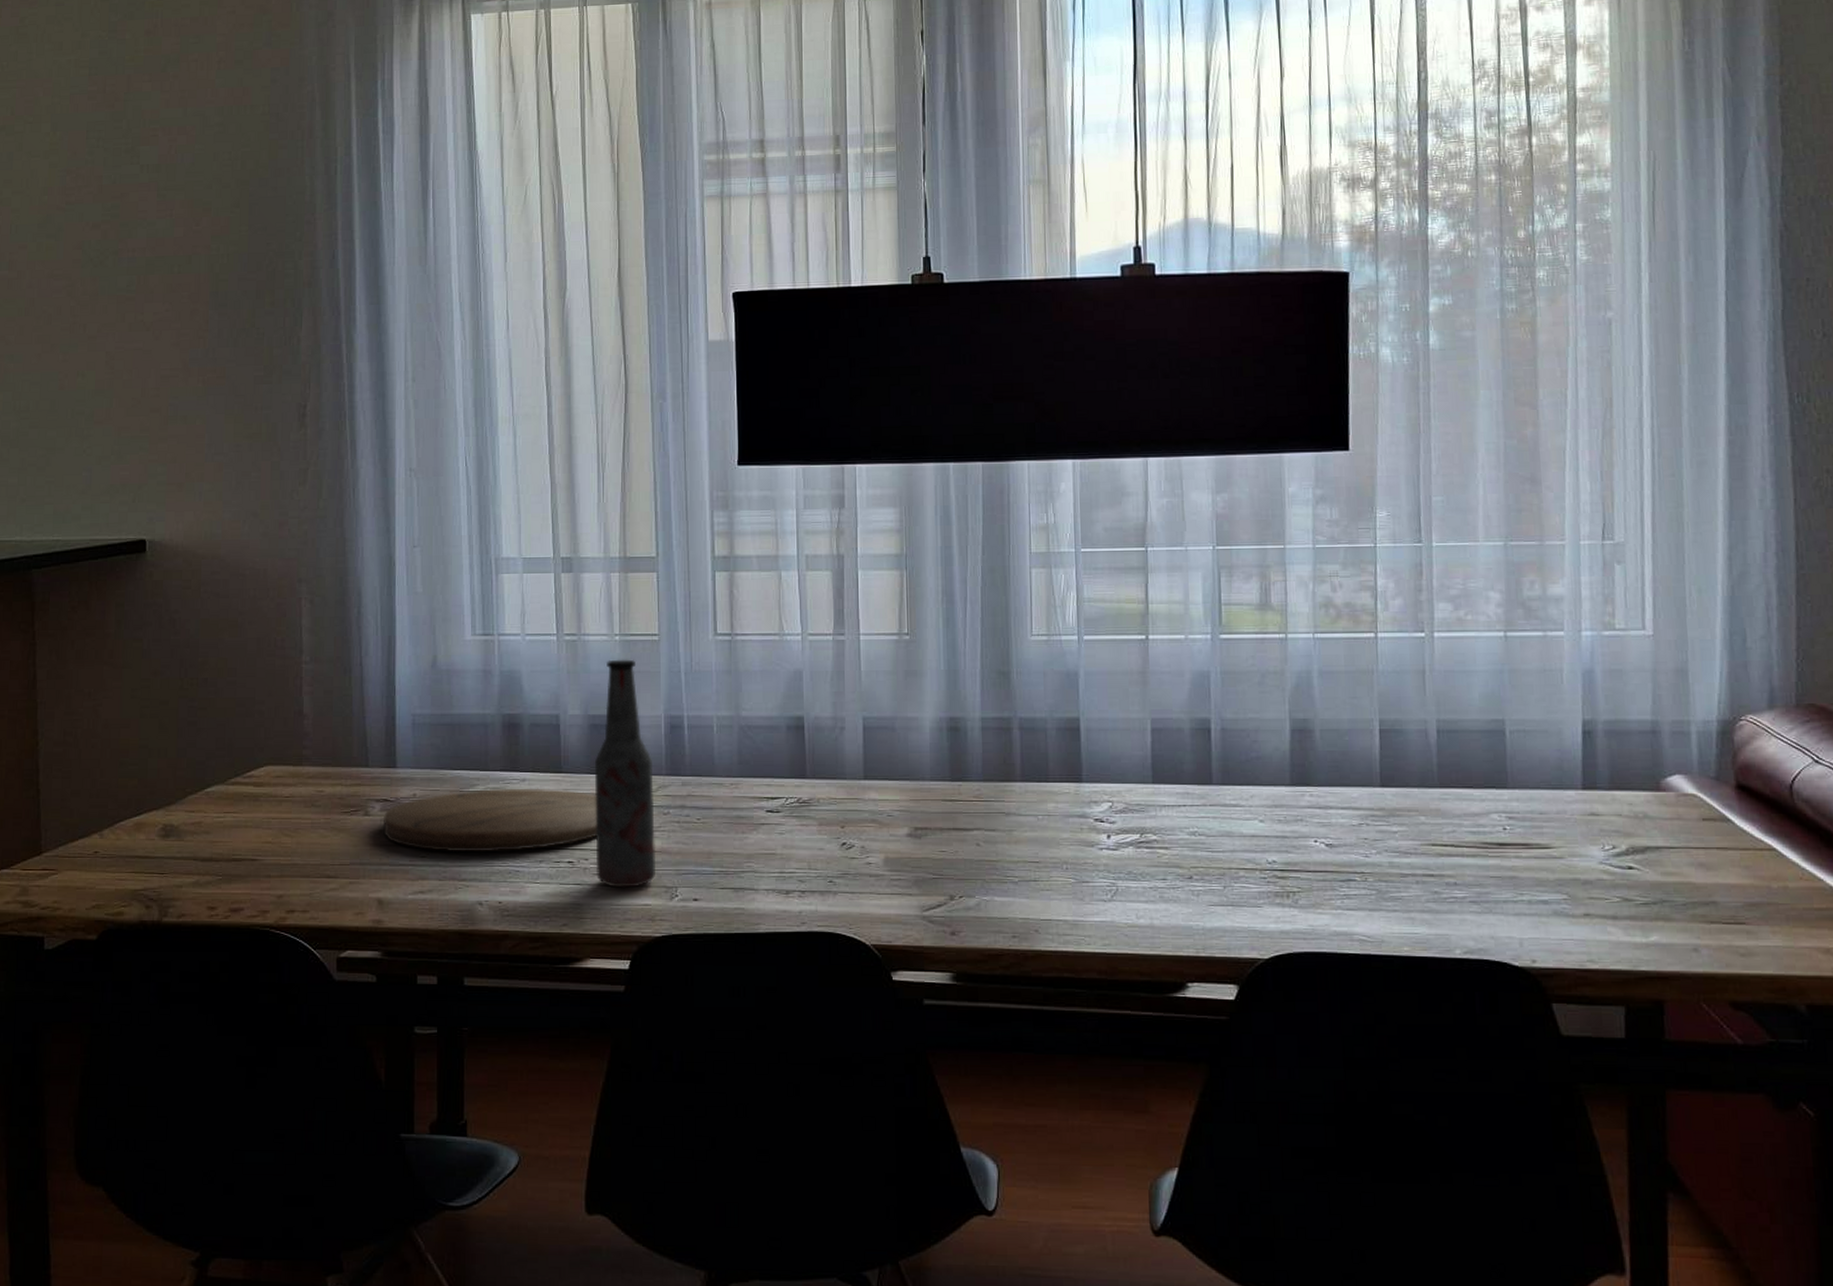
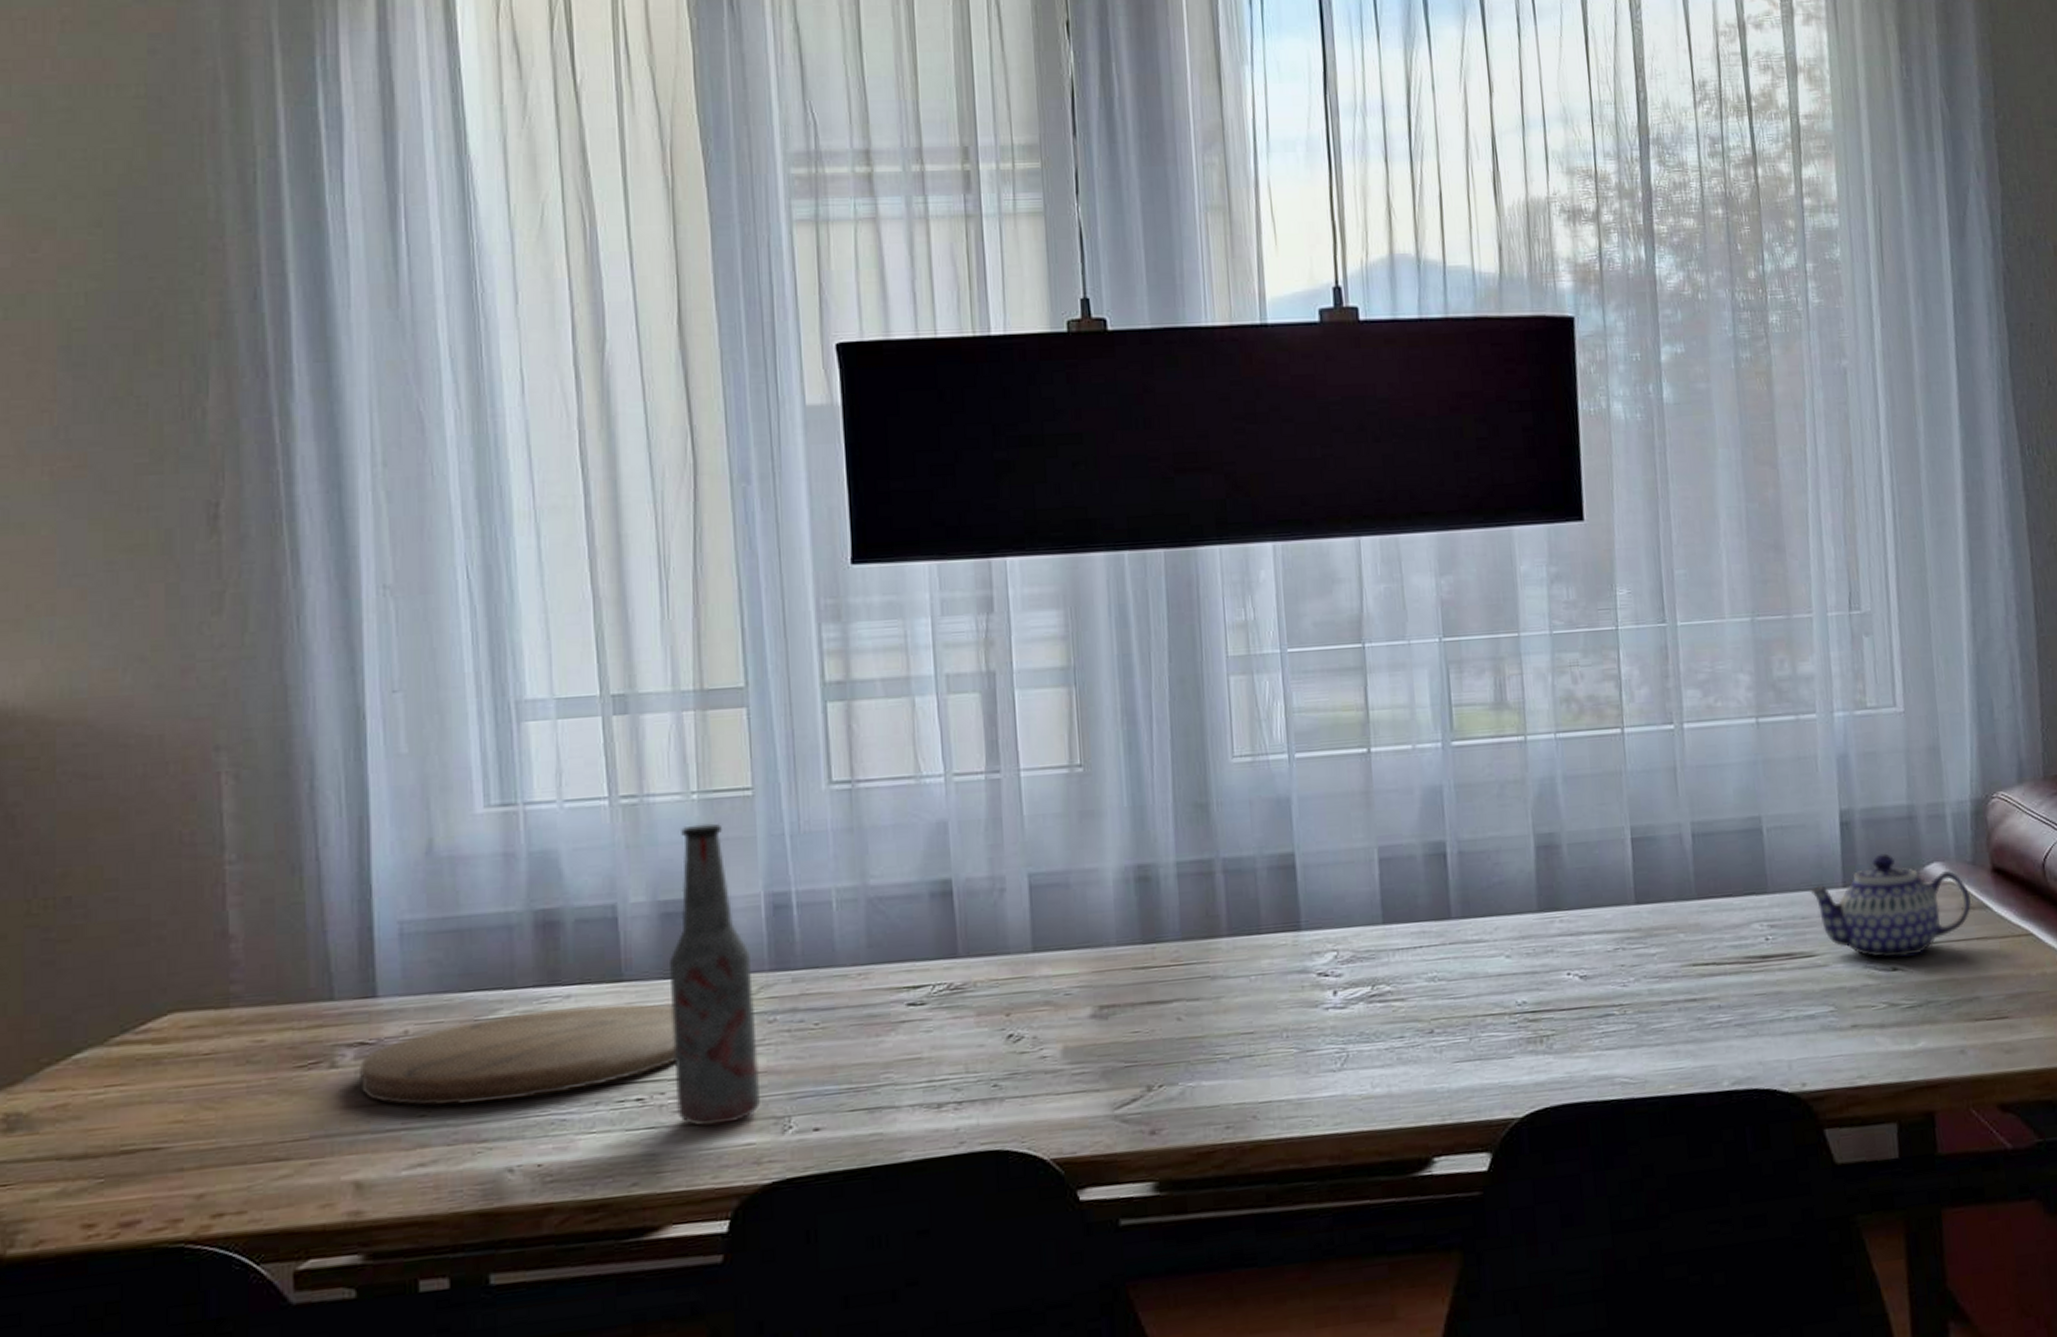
teapot: none [1549,762,1714,857] -> present [1810,853,1972,959]

